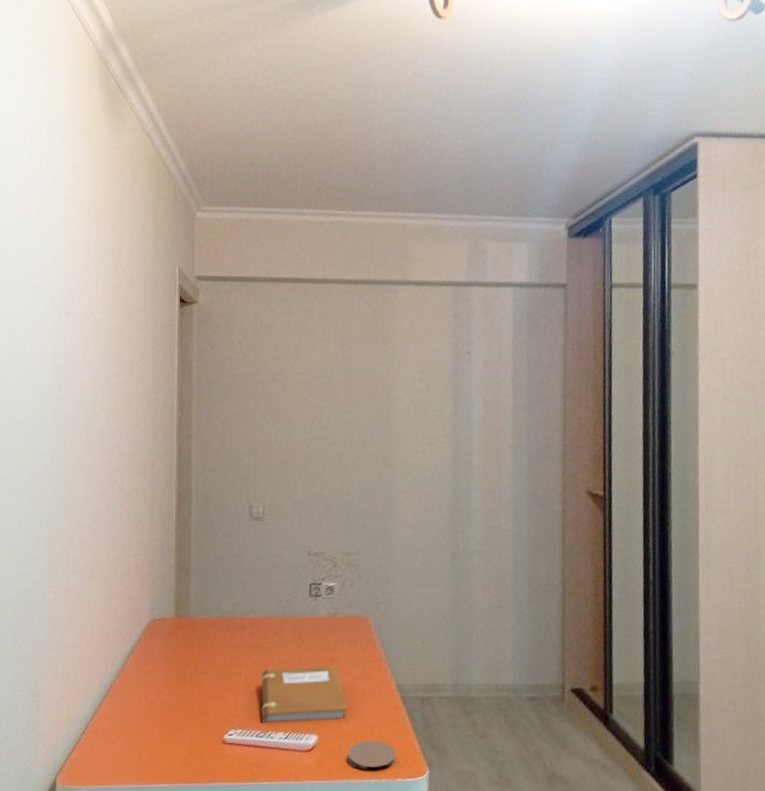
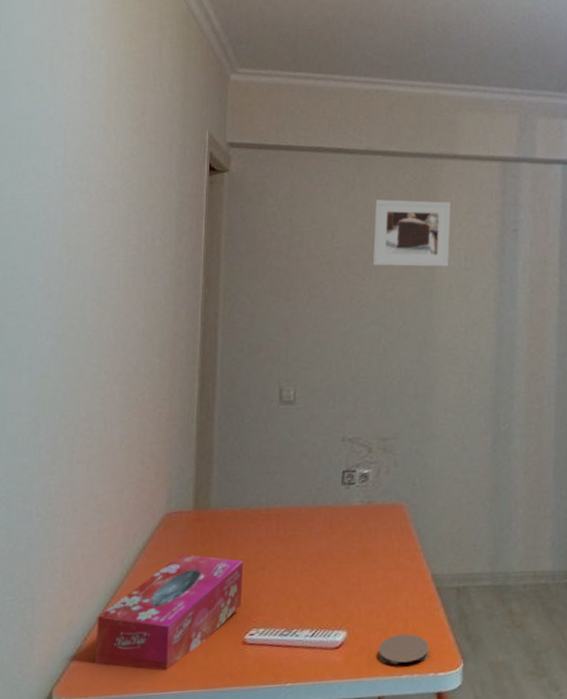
tissue box: none [92,658,221,765] -> present [95,554,244,671]
notebook: present [261,665,348,724] -> none [287,556,380,621]
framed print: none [332,325,406,389] -> present [372,199,452,267]

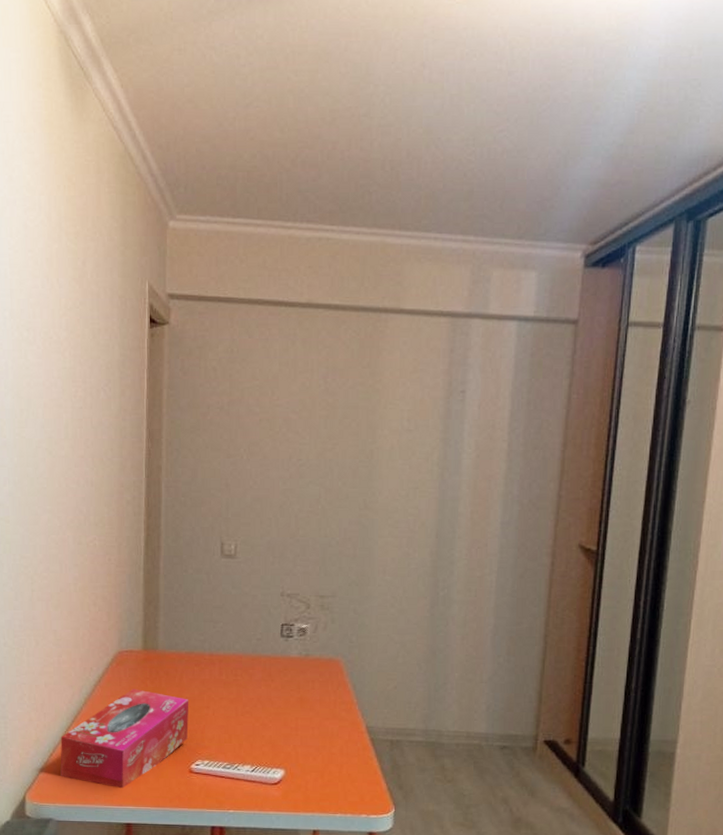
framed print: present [372,199,452,267] -> none [313,356,396,428]
coaster: present [379,634,429,665] -> none [315,778,362,804]

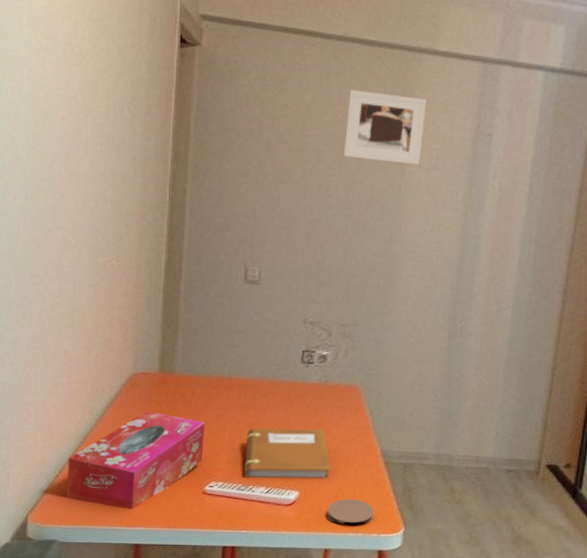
notebook: none [229,704,316,756] -> present [244,428,331,478]
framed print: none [313,356,396,428] -> present [343,90,428,165]
coaster: none [315,778,362,804] -> present [327,499,374,524]

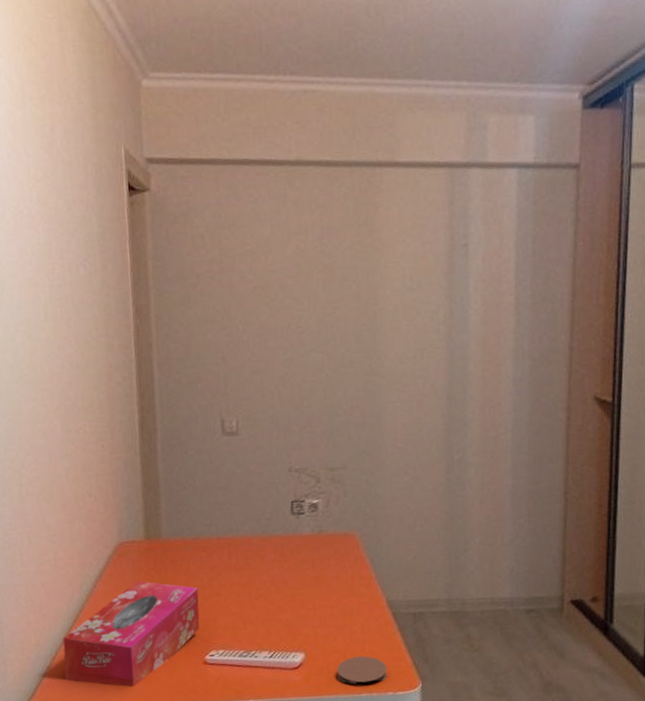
notebook: present [244,428,331,478] -> none [242,583,336,643]
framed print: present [343,90,428,165] -> none [309,215,394,289]

